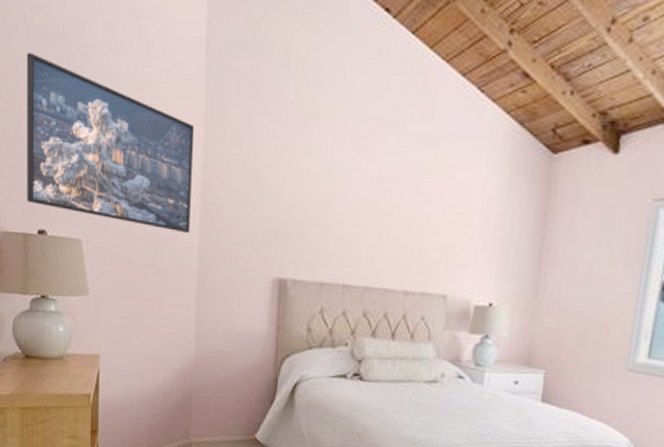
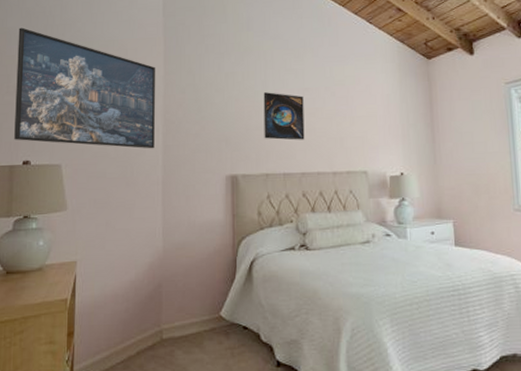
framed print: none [323,176,379,245] -> present [263,92,305,140]

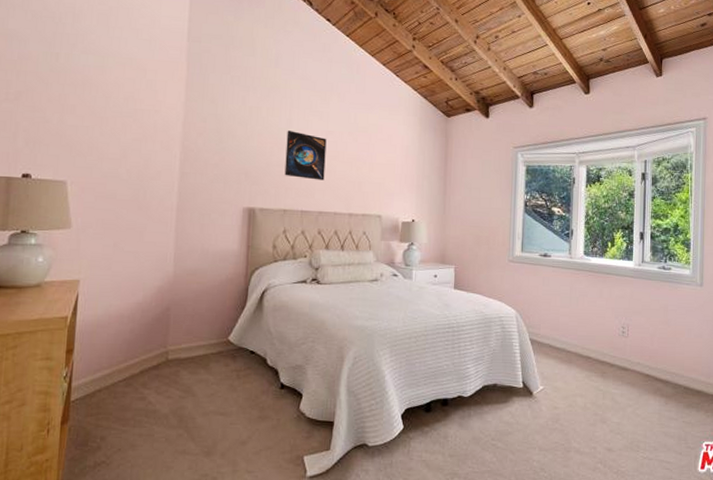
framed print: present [14,27,156,149] -> none [13,31,177,175]

